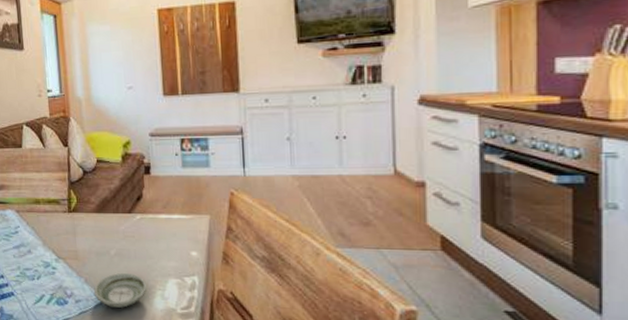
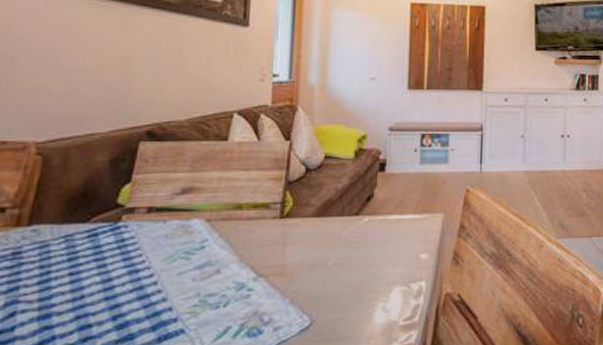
saucer: present [93,272,147,308] -> none [300,285,368,330]

